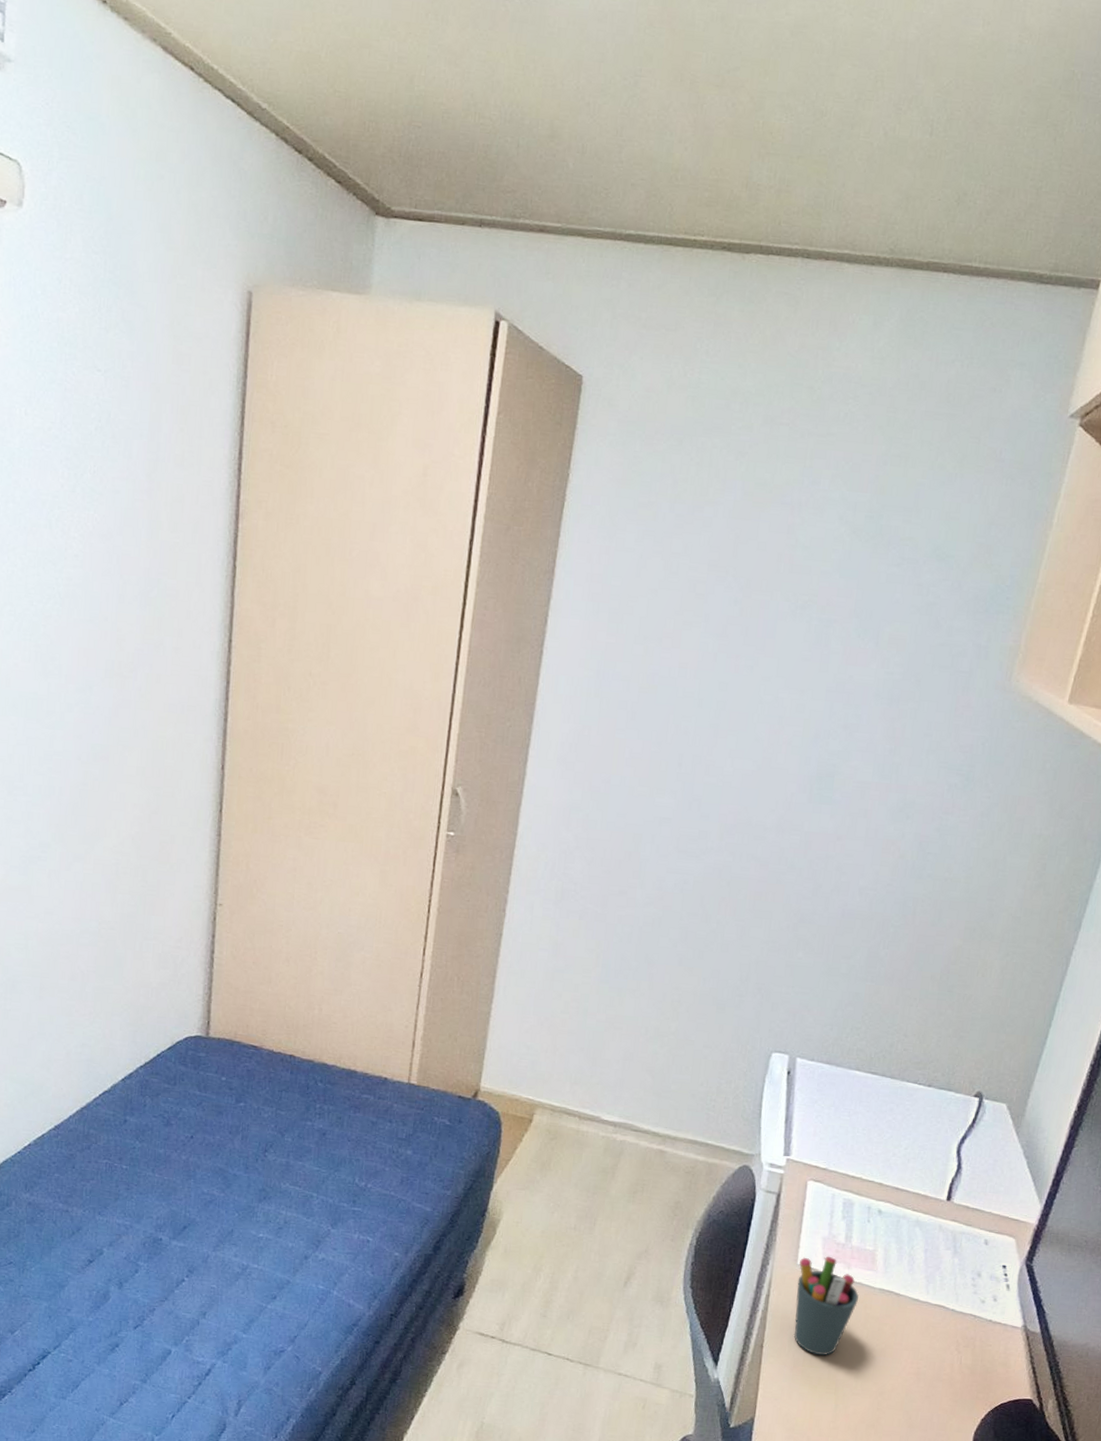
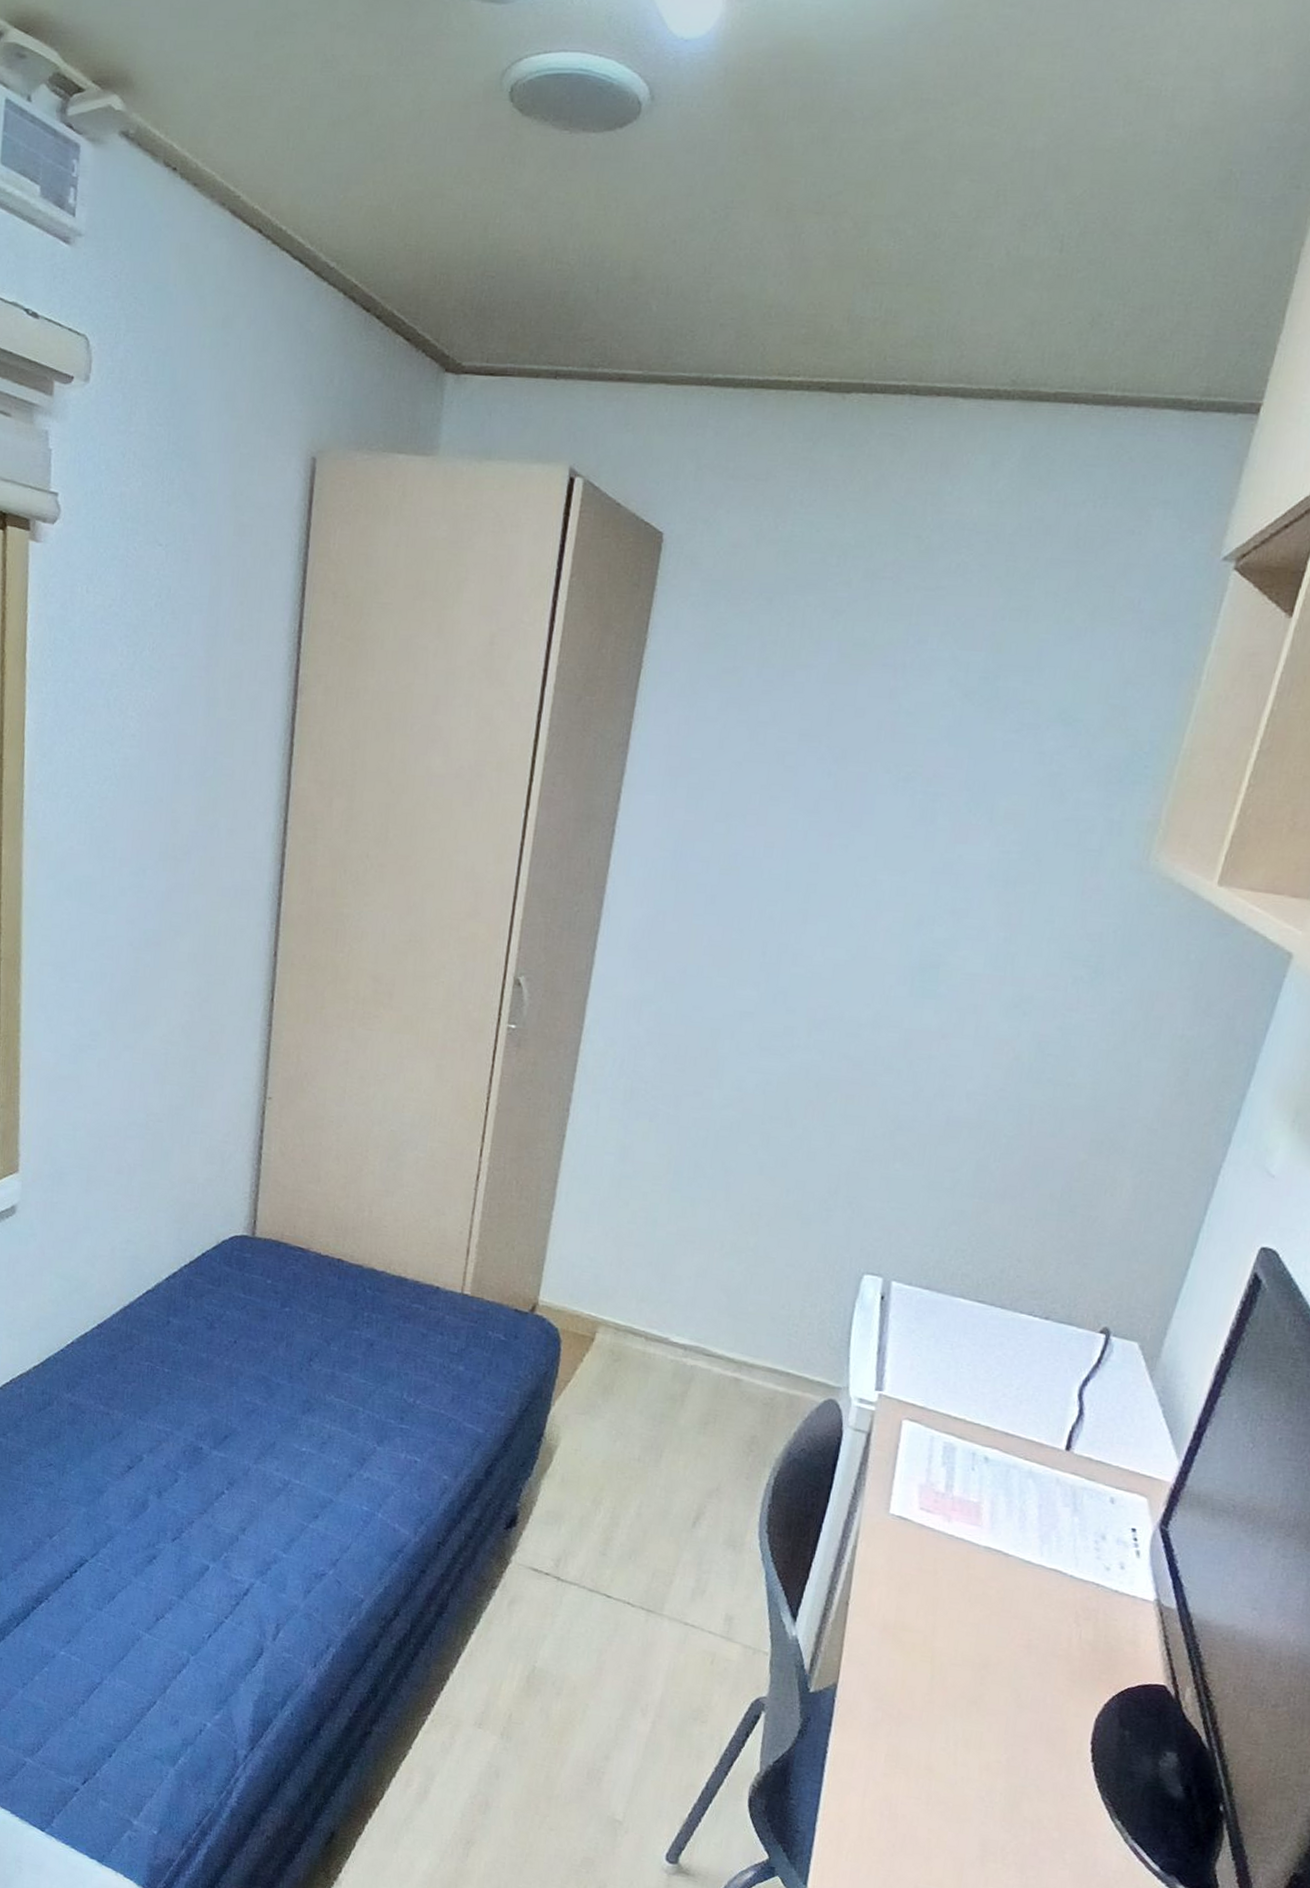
pen holder: present [793,1256,859,1356] -> none [883,1505,960,1619]

